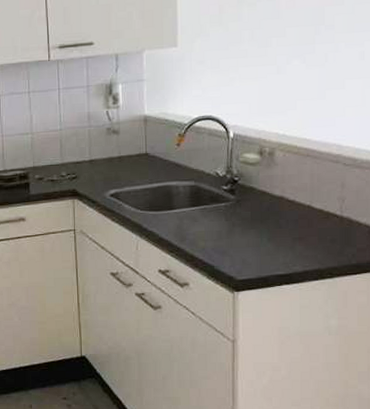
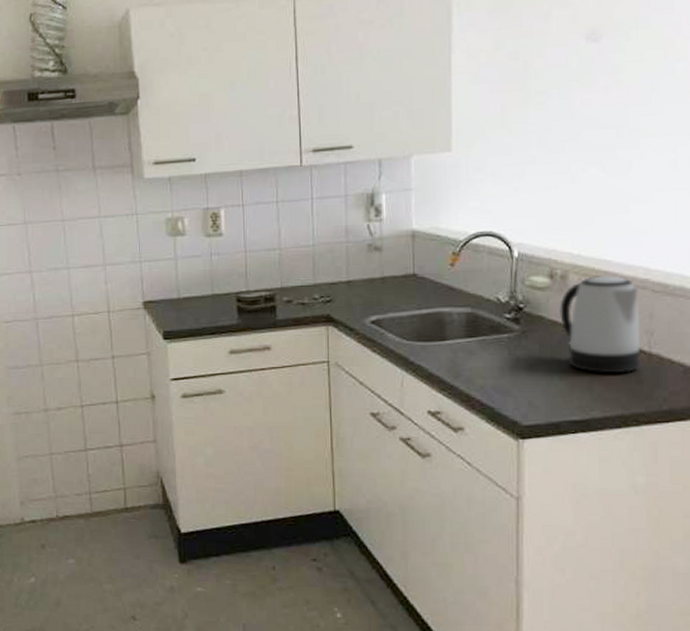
kettle: none [268,151,334,235] -> present [560,274,641,374]

